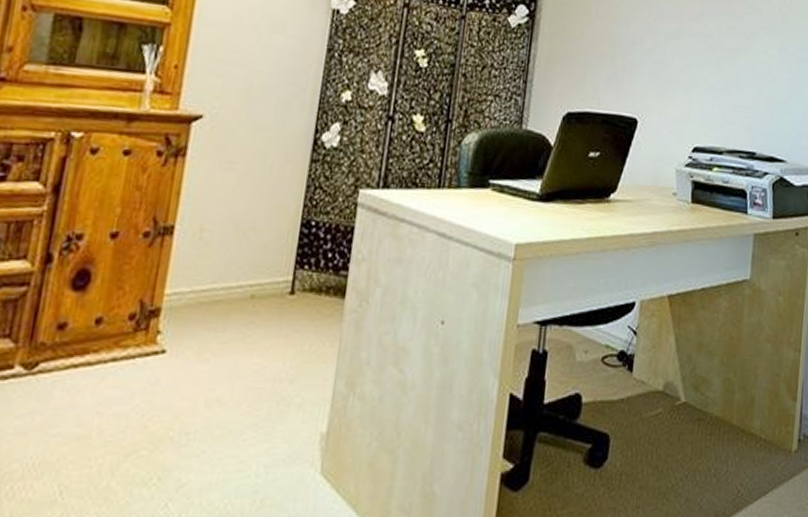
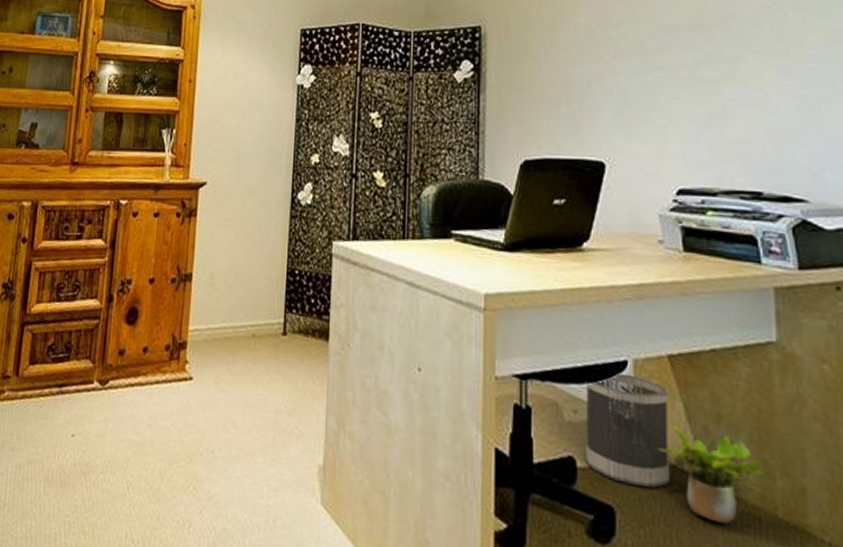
wastebasket: none [590,314,665,414] -> present [585,373,671,488]
potted plant: none [650,353,732,436] -> present [658,421,771,525]

